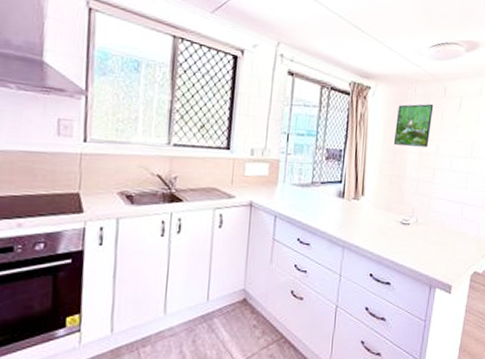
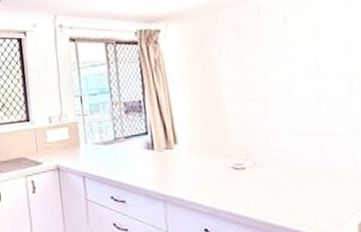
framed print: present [393,103,434,147] -> none [198,27,250,83]

